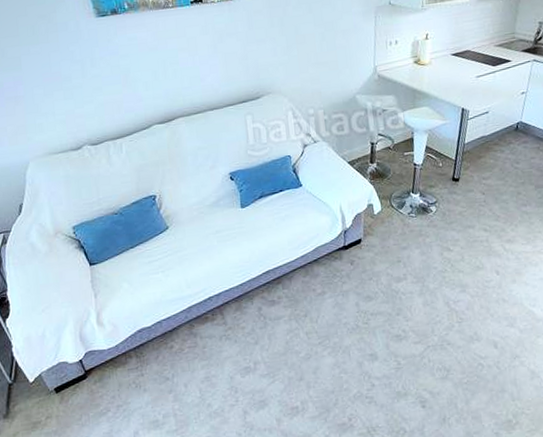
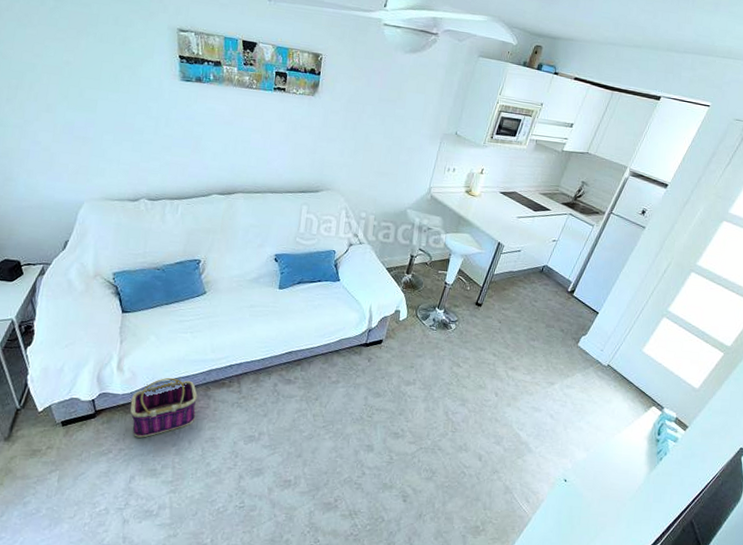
basket: none [117,320,186,391] -> present [130,377,198,438]

